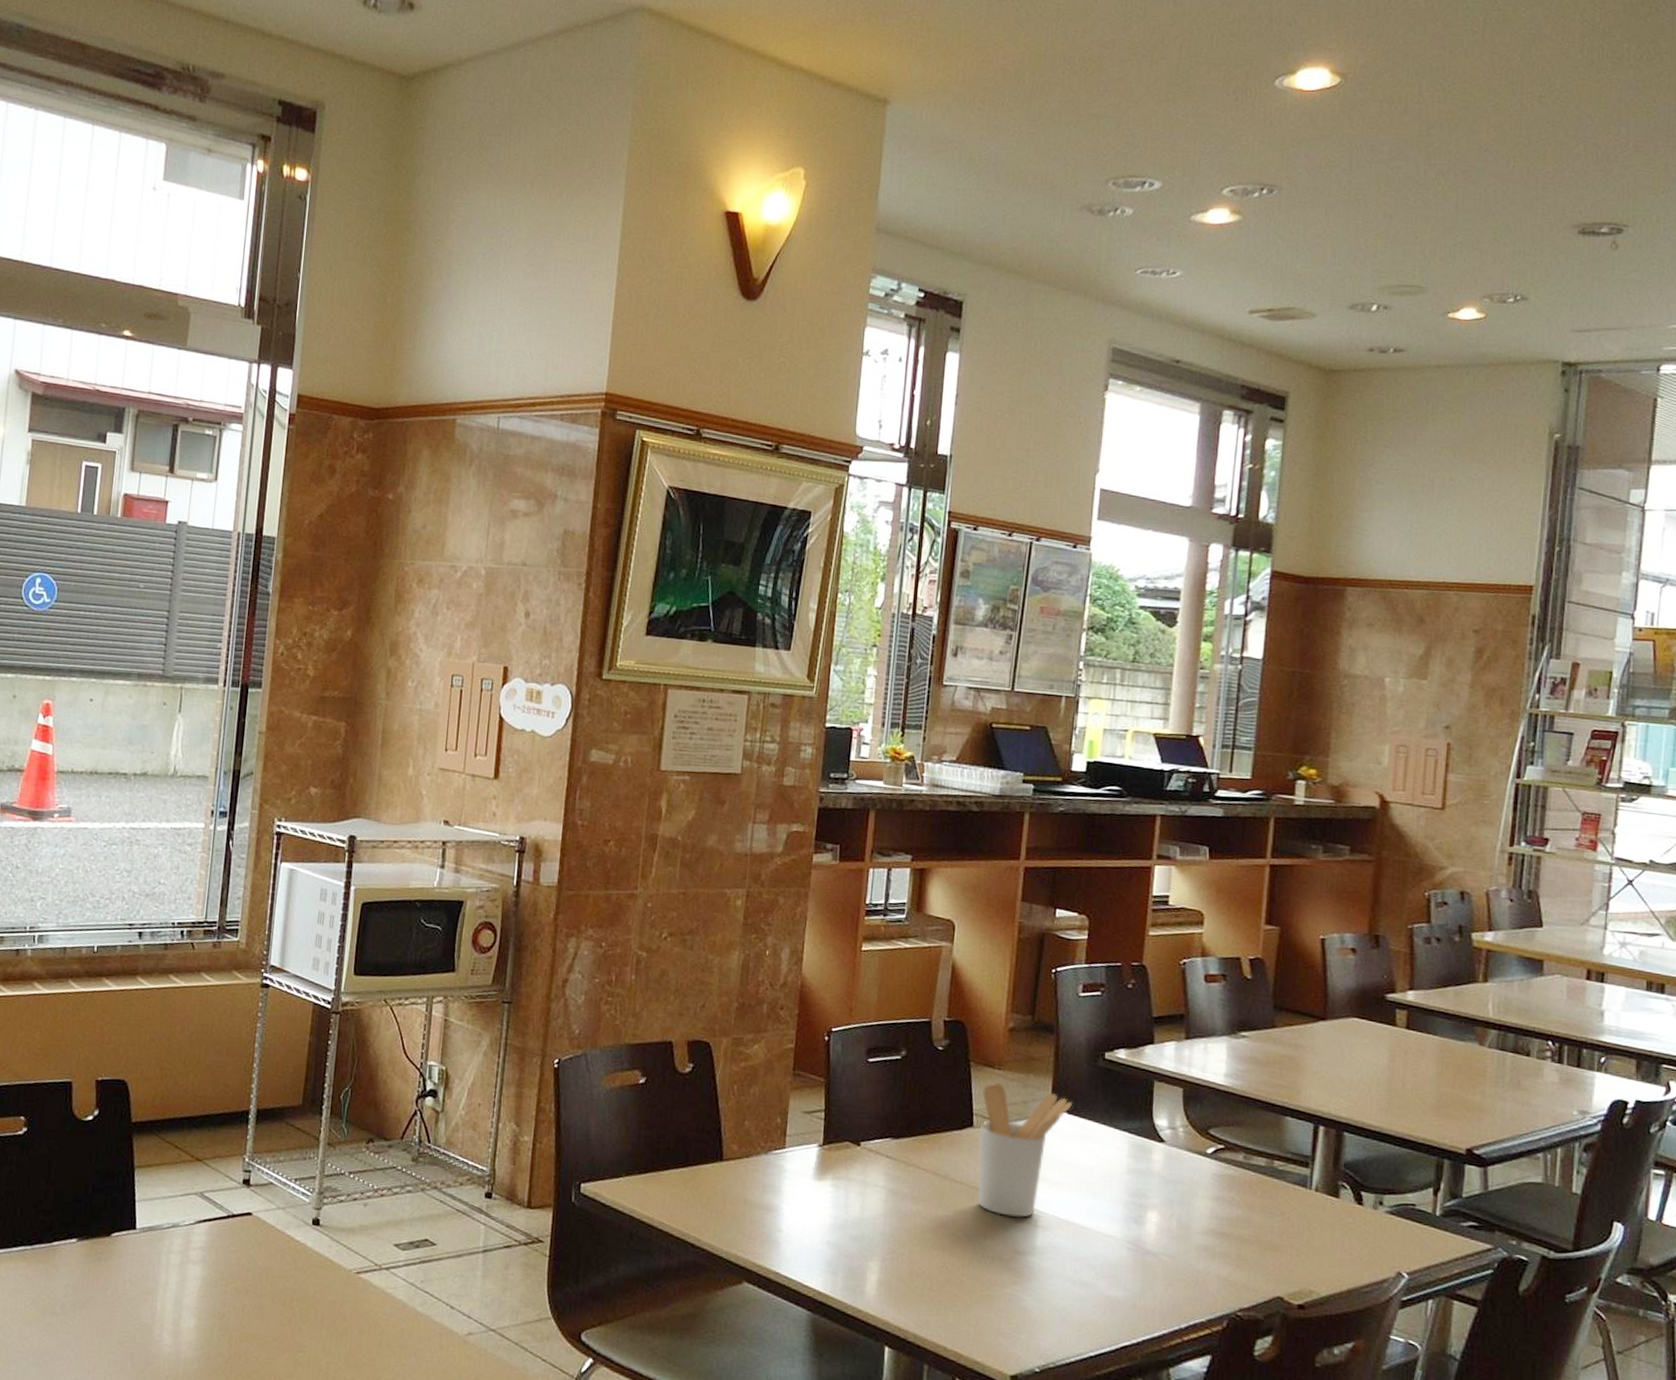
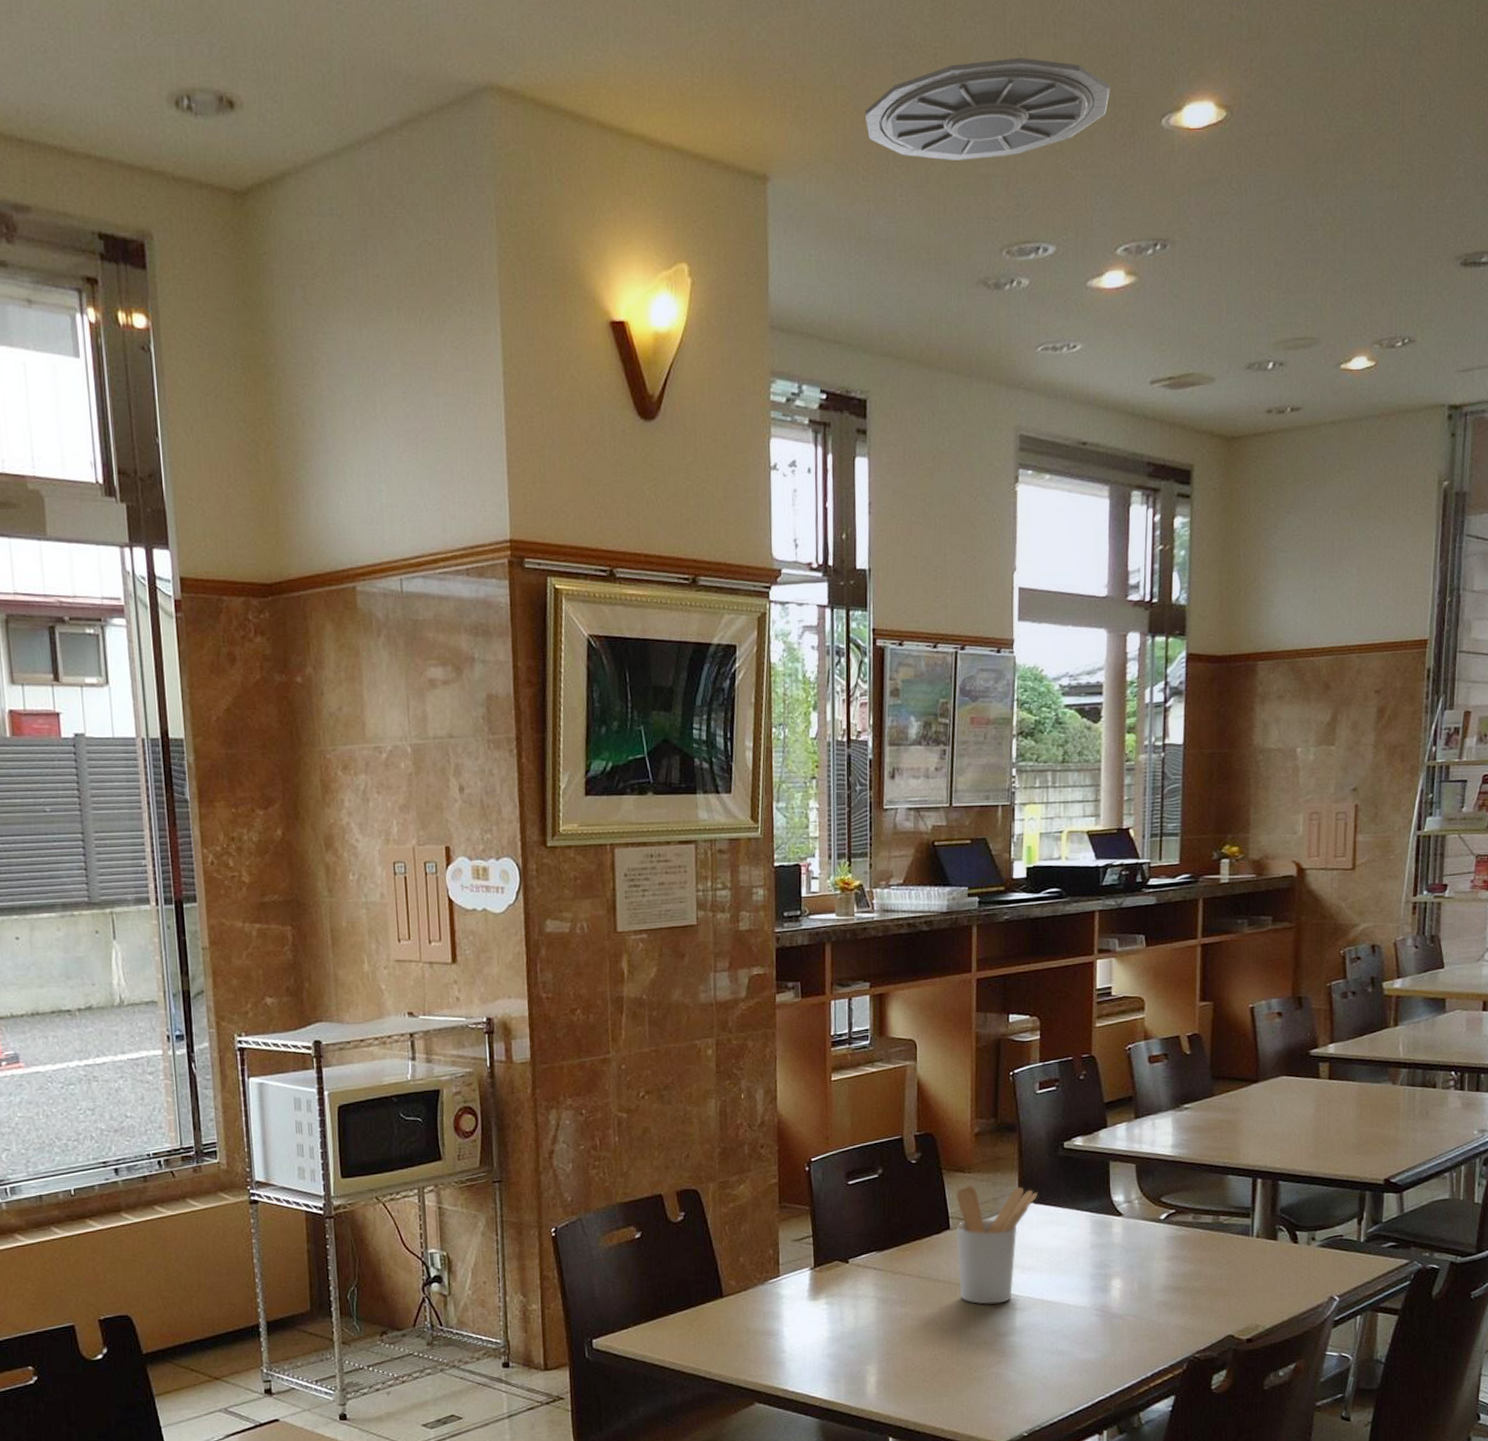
ceiling vent: none [985,17,1226,101] -> present [864,58,1110,160]

